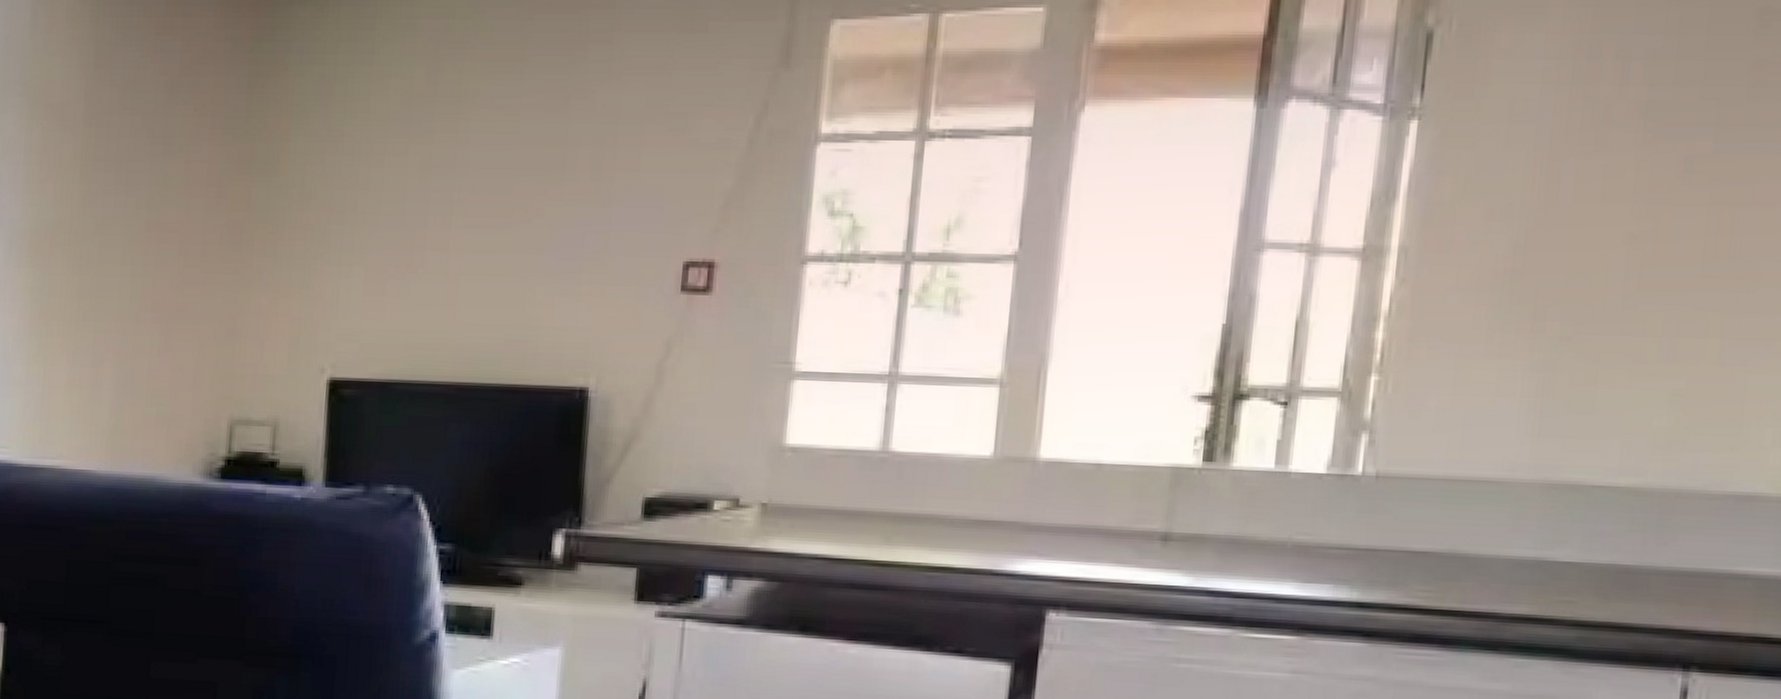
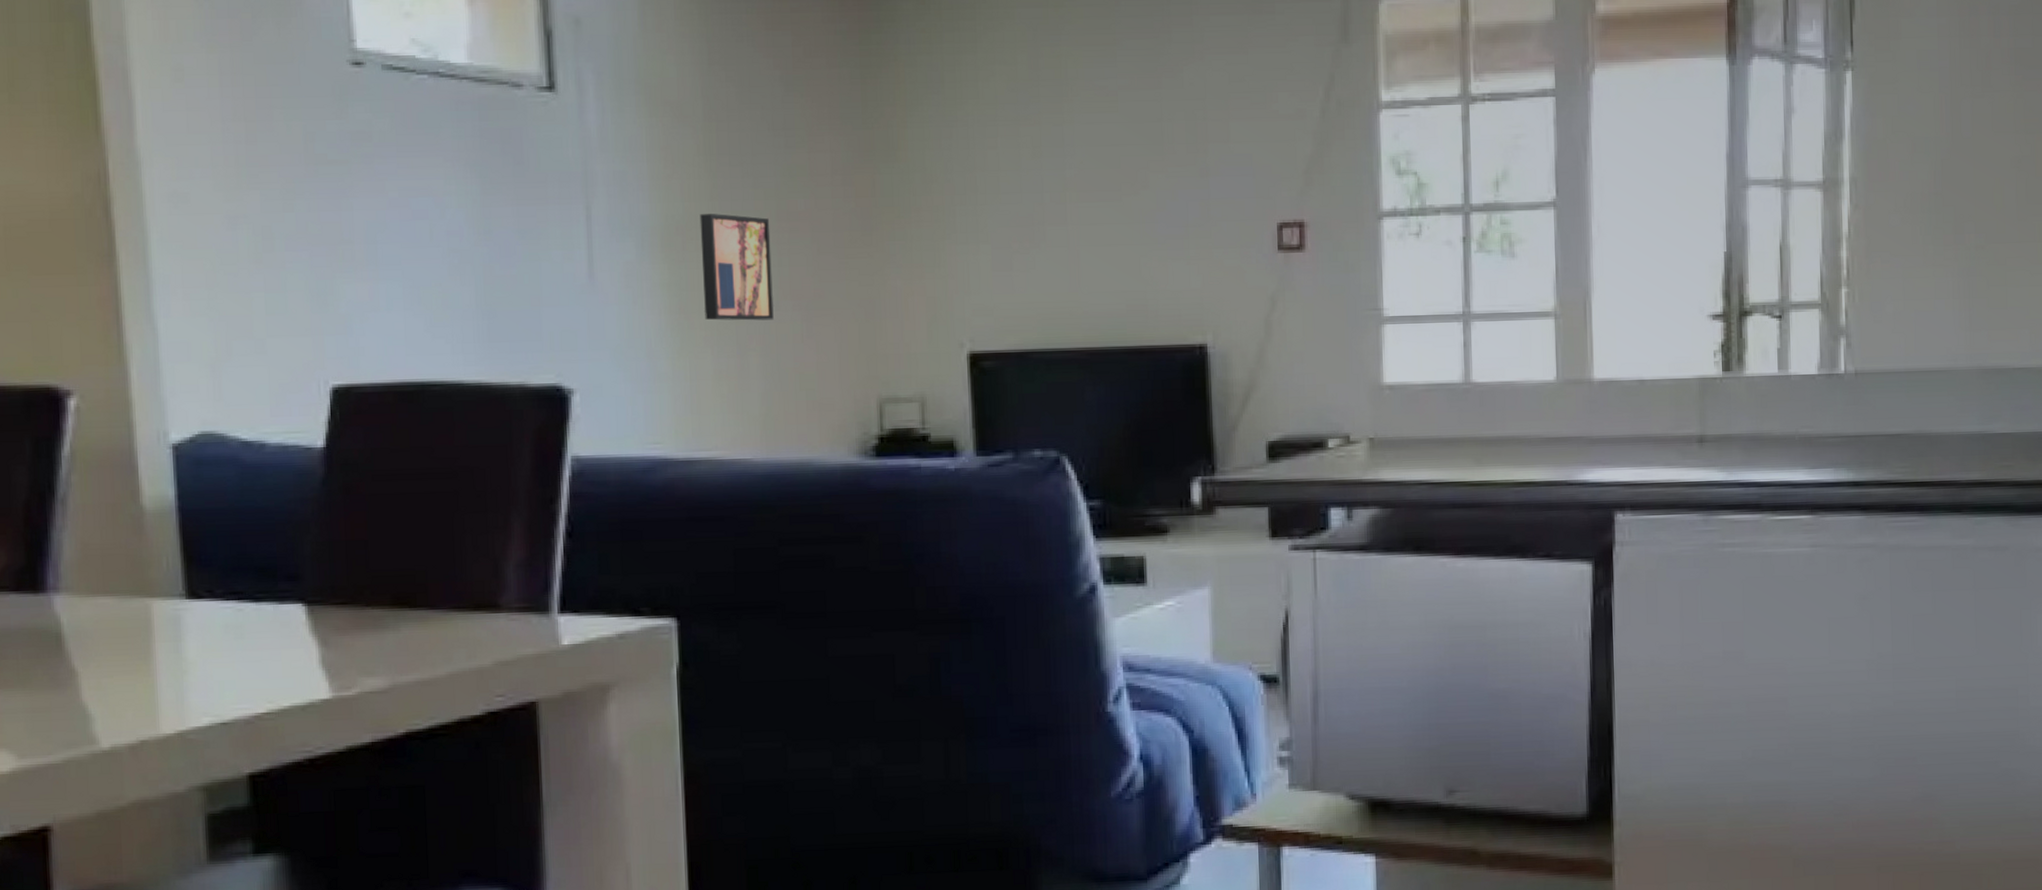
wall art: none [64,220,139,332] -> present [699,214,774,321]

